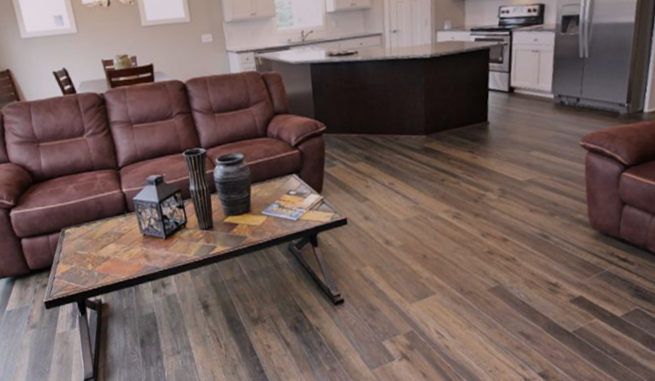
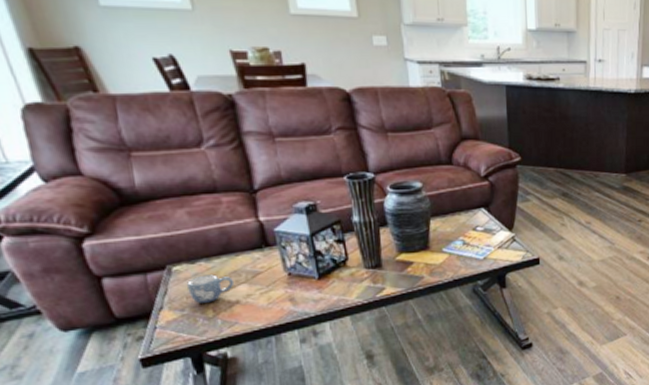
mug: none [75,236,106,259] -> present [187,274,235,303]

